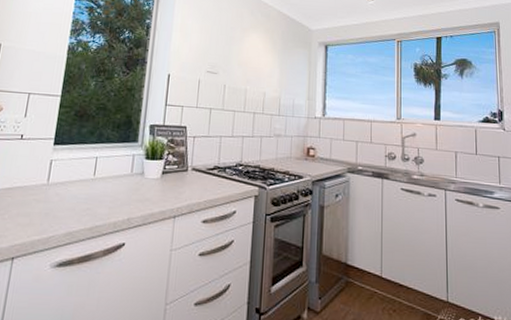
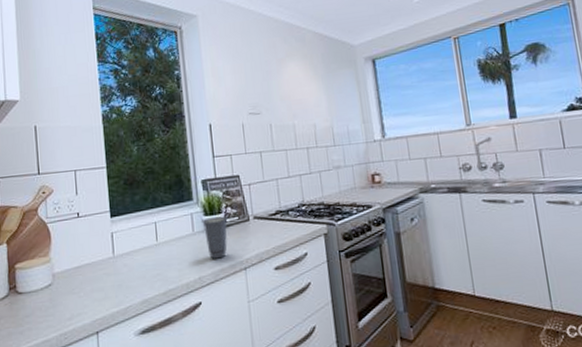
cup: none [141,161,169,203] -> present [200,216,229,259]

